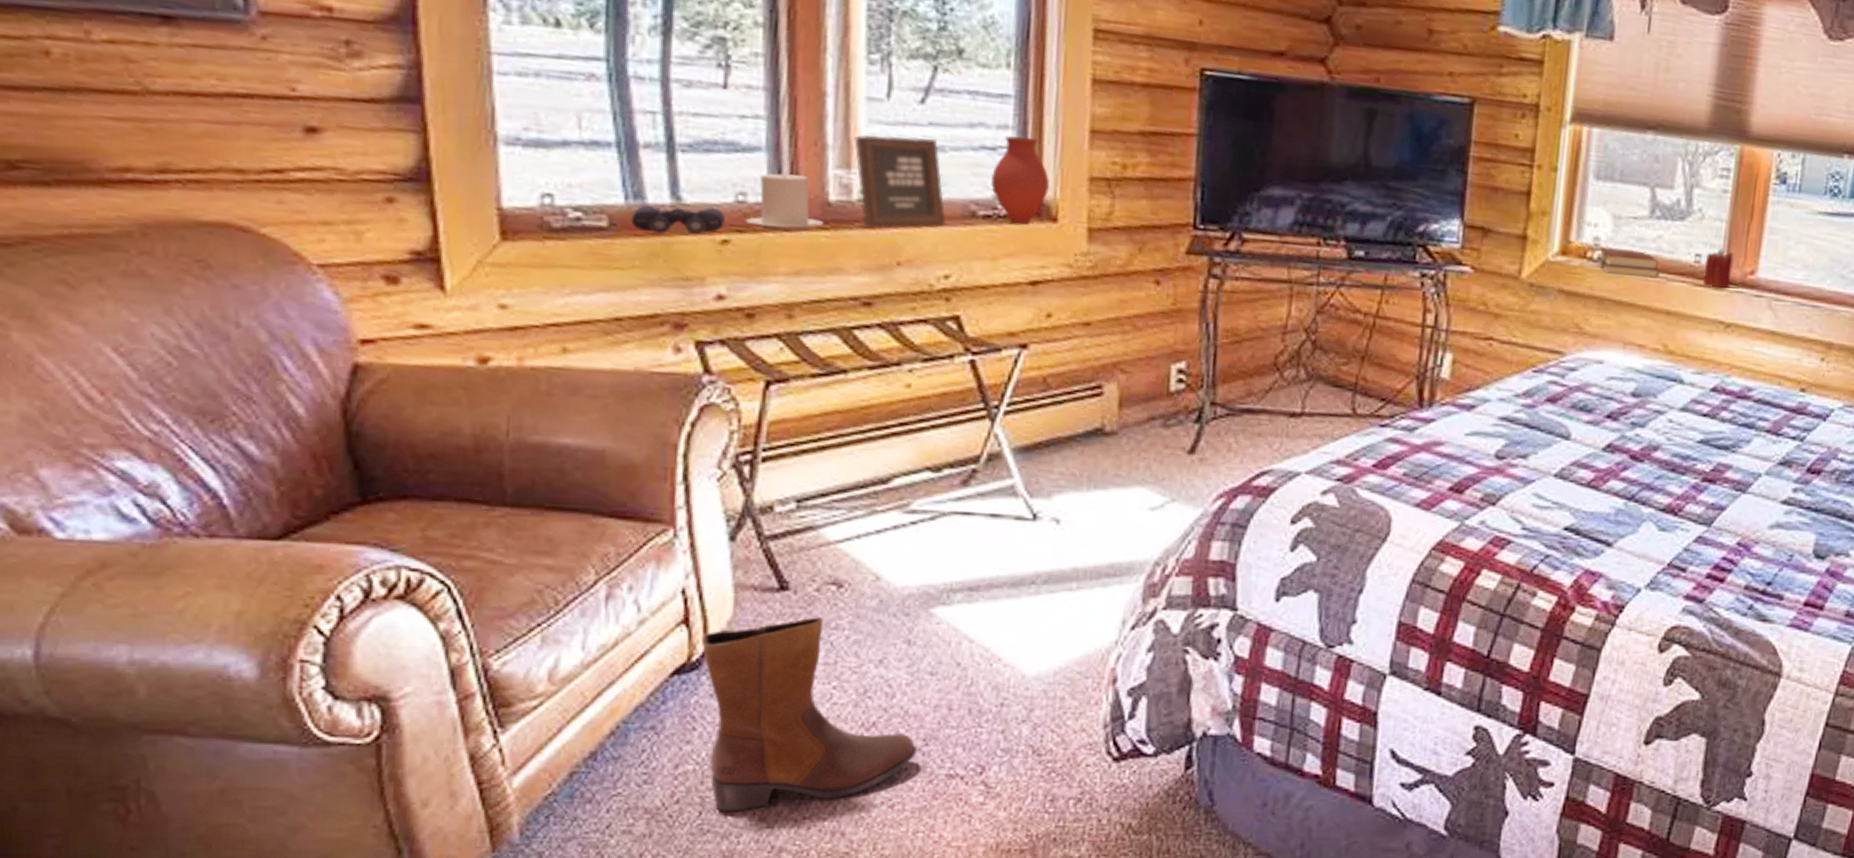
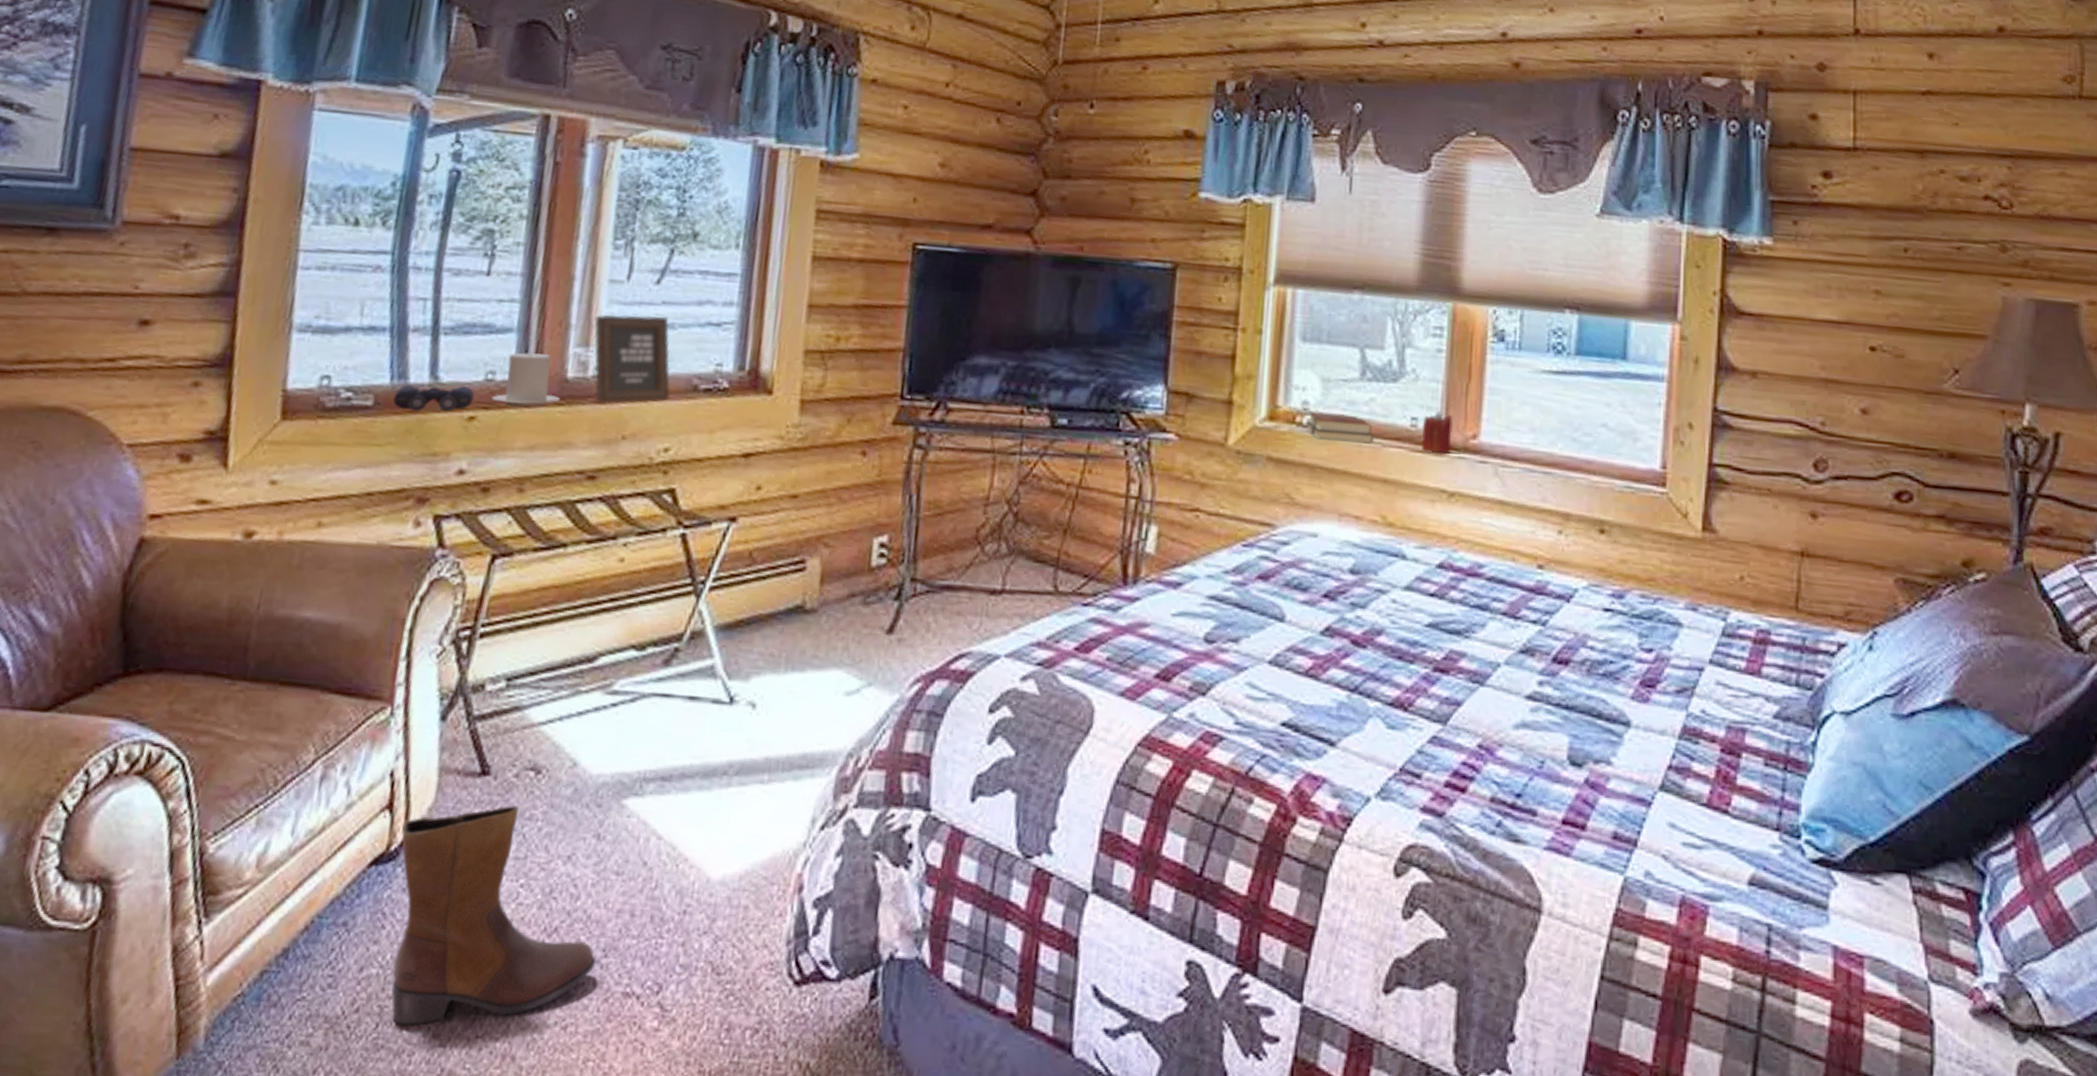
vase: present [991,135,1049,226] -> none [713,311,768,399]

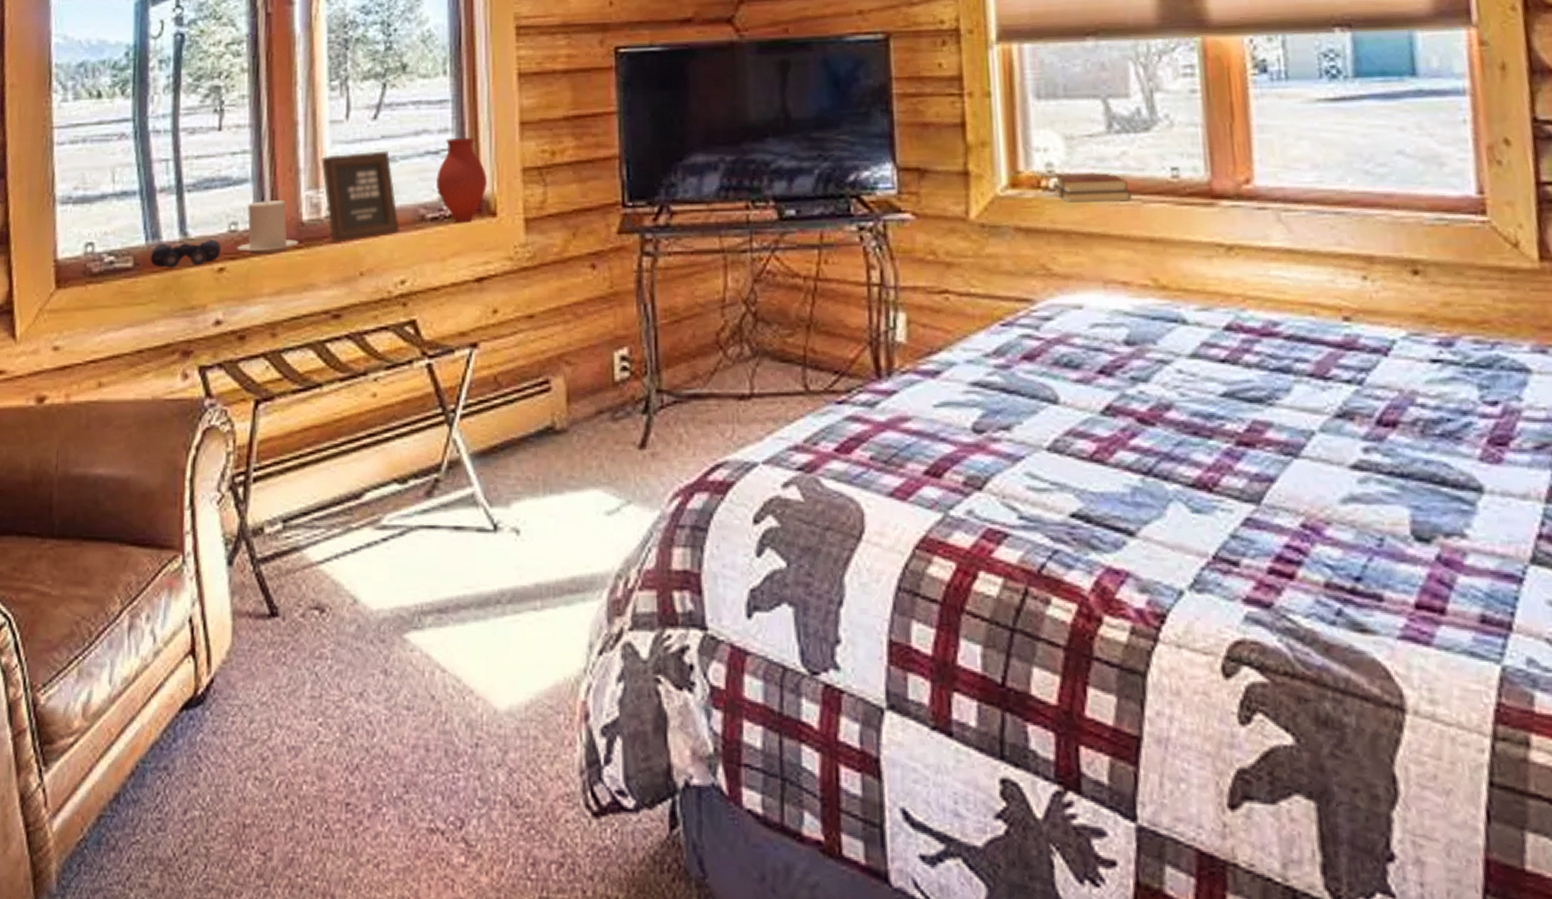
boot: present [391,805,596,1025] -> none [206,645,398,865]
vase: none [713,311,768,399] -> present [436,137,487,224]
candle: present [1421,410,1453,456] -> none [1184,156,1223,206]

